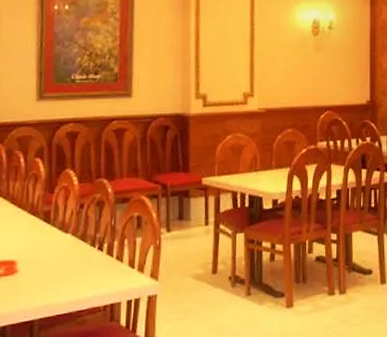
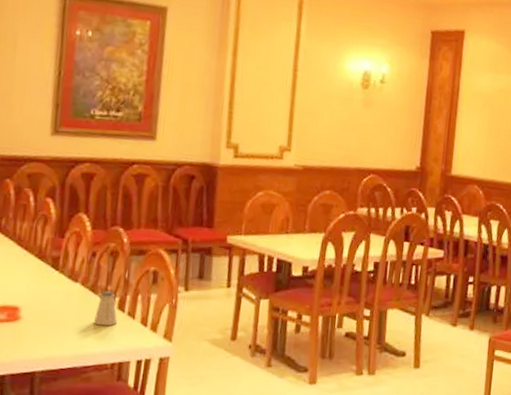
saltshaker: none [84,238,107,272] -> present [93,290,117,326]

